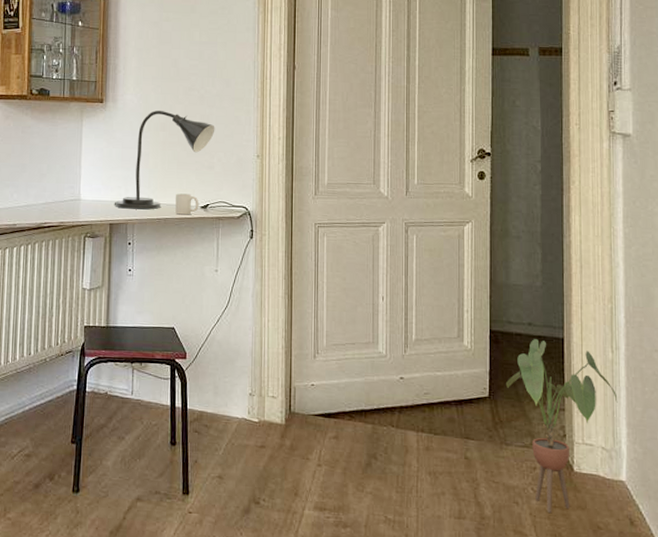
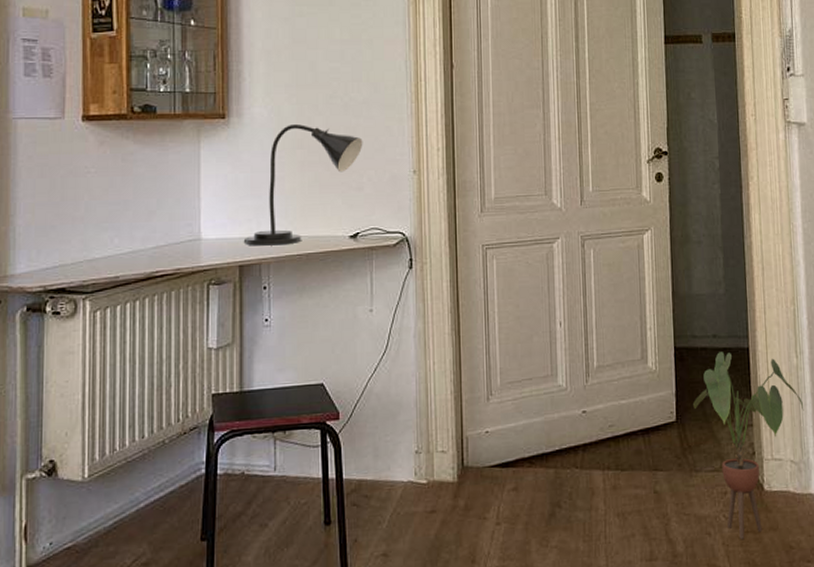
mug: present [175,193,199,215] -> none [319,222,348,248]

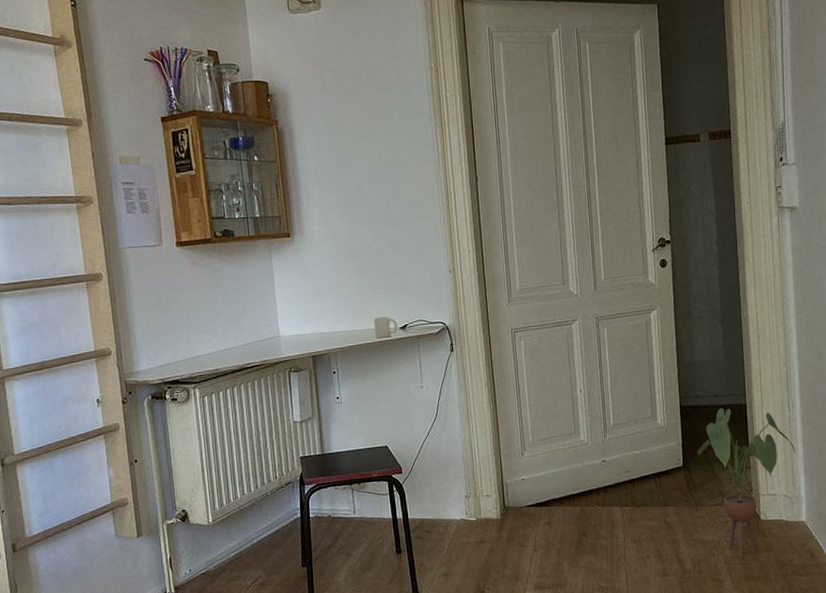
desk lamp: present [243,124,363,246] -> none [314,238,406,340]
mug: none [319,222,348,248] -> present [374,316,398,338]

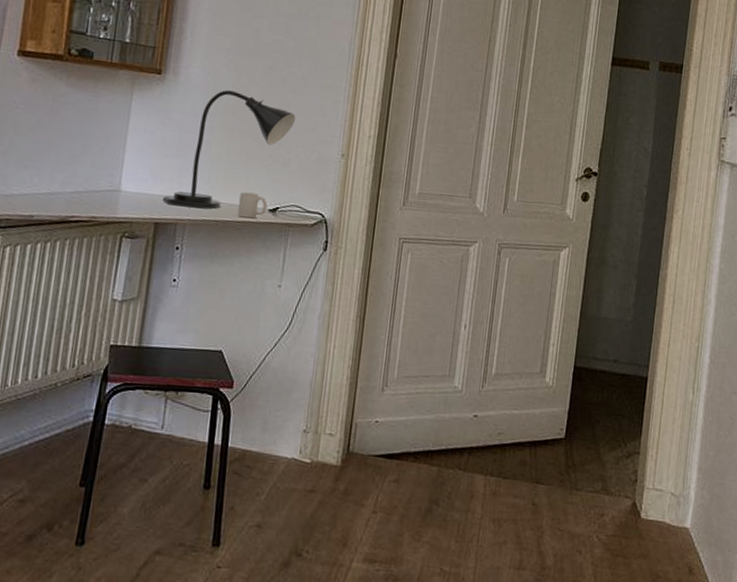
desk lamp: none [314,238,406,340] -> present [162,90,296,209]
house plant: present [697,408,796,558] -> none [584,377,692,562]

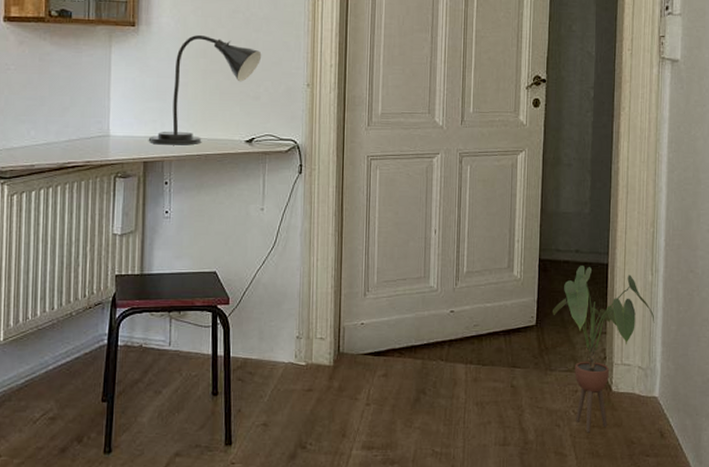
mug: present [237,192,268,219] -> none [217,127,244,150]
house plant: none [584,377,692,562] -> present [553,266,655,432]

